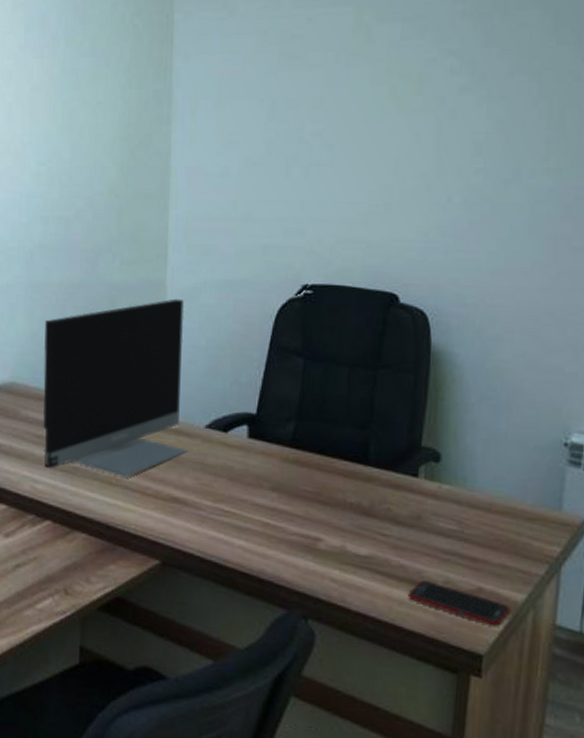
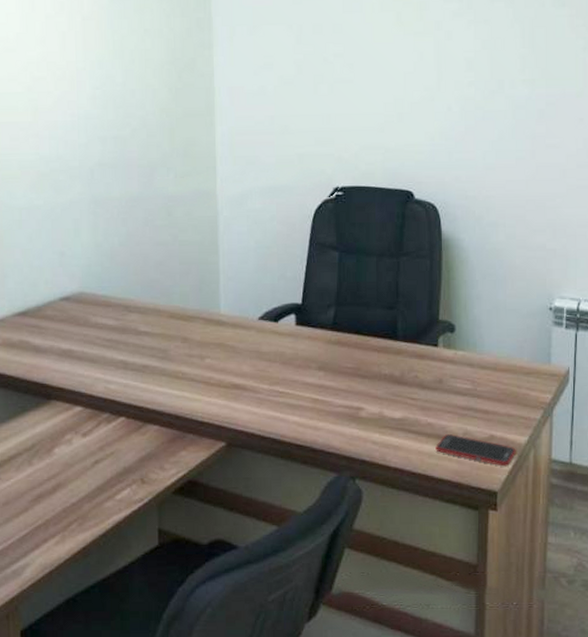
monitor: present [42,298,188,478] -> none [108,205,244,371]

